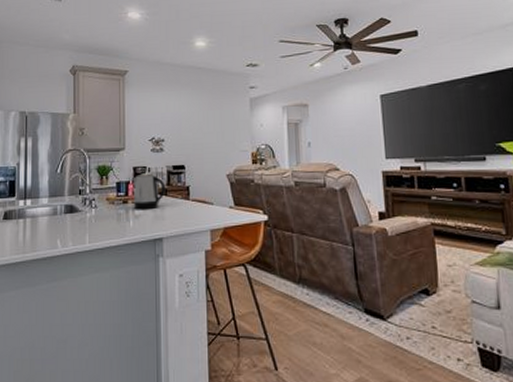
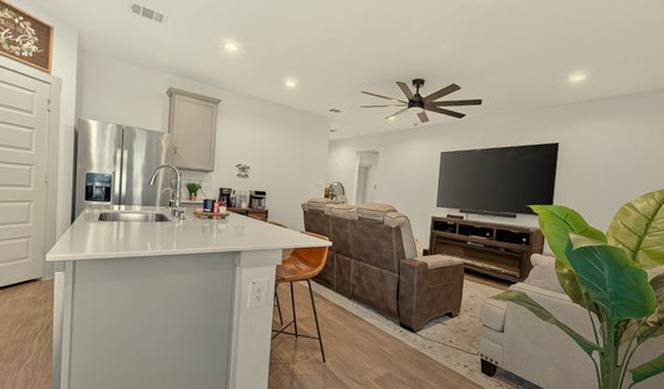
kettle: present [133,173,166,210] -> none [217,194,247,226]

